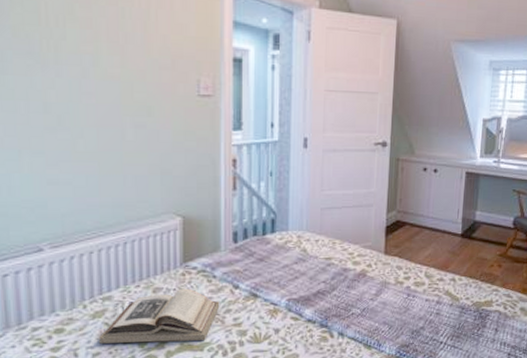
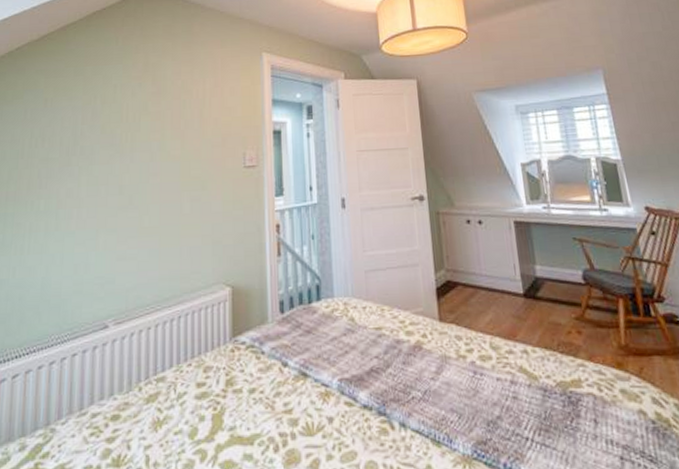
book: present [99,288,220,344] -> none [151,366,269,434]

